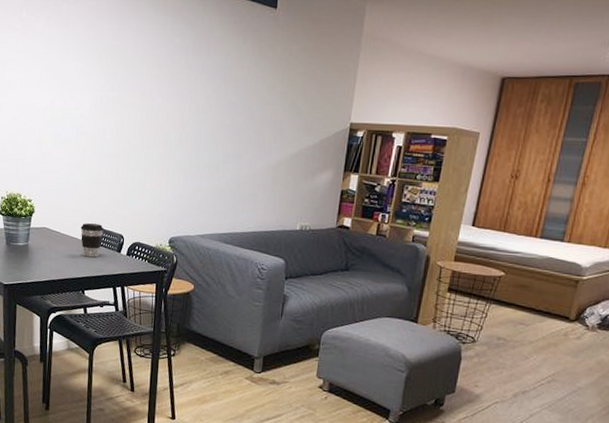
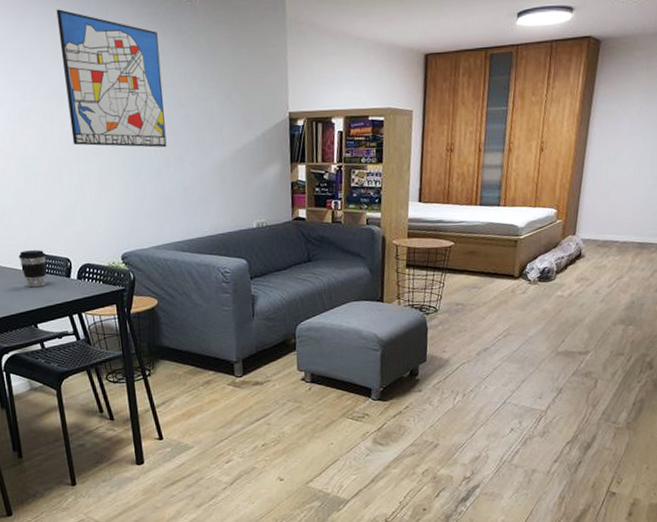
wall art: none [145,14,238,145] -> present [56,9,167,148]

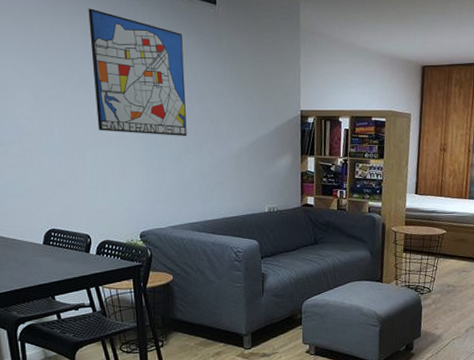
coffee cup: present [18,250,47,288] -> none [39,226,67,262]

